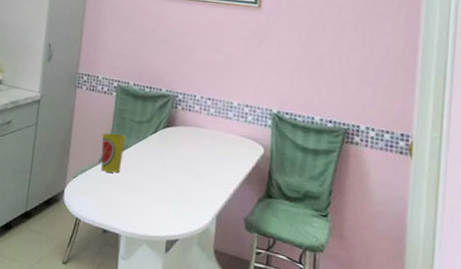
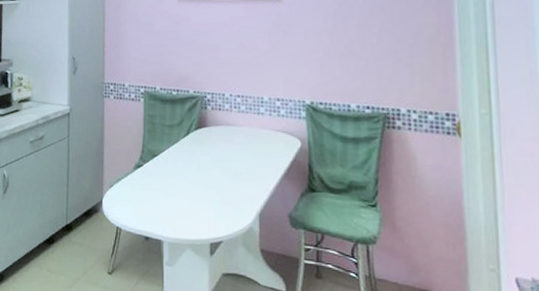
cup: present [101,133,126,173] -> none [134,139,158,179]

